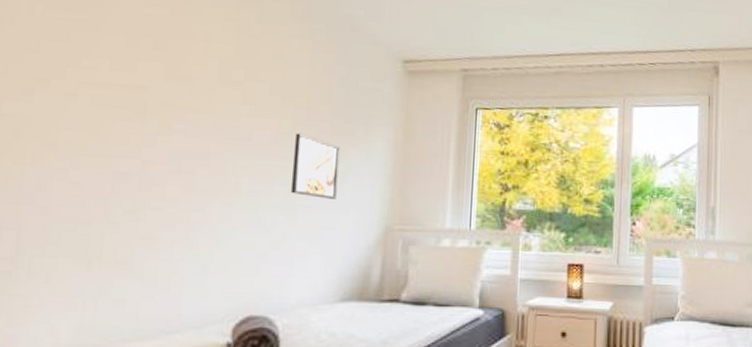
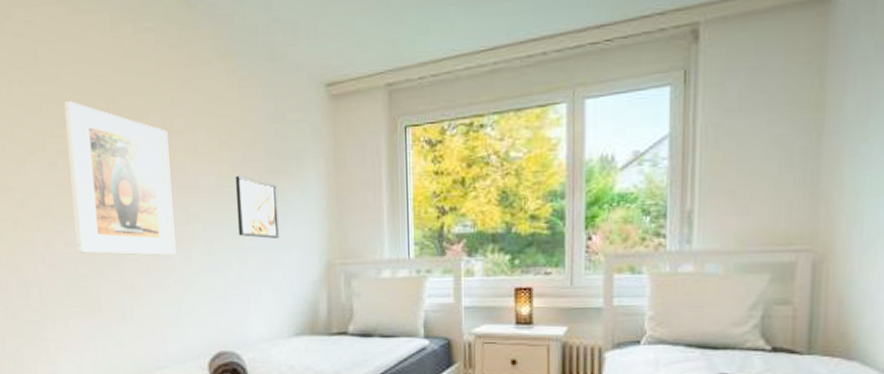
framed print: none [82,33,224,207] -> present [64,101,176,256]

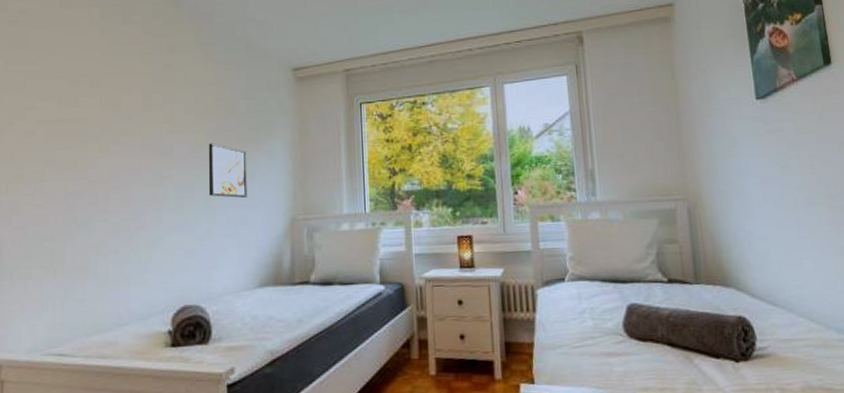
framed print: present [64,101,176,256] -> none [45,78,147,216]

